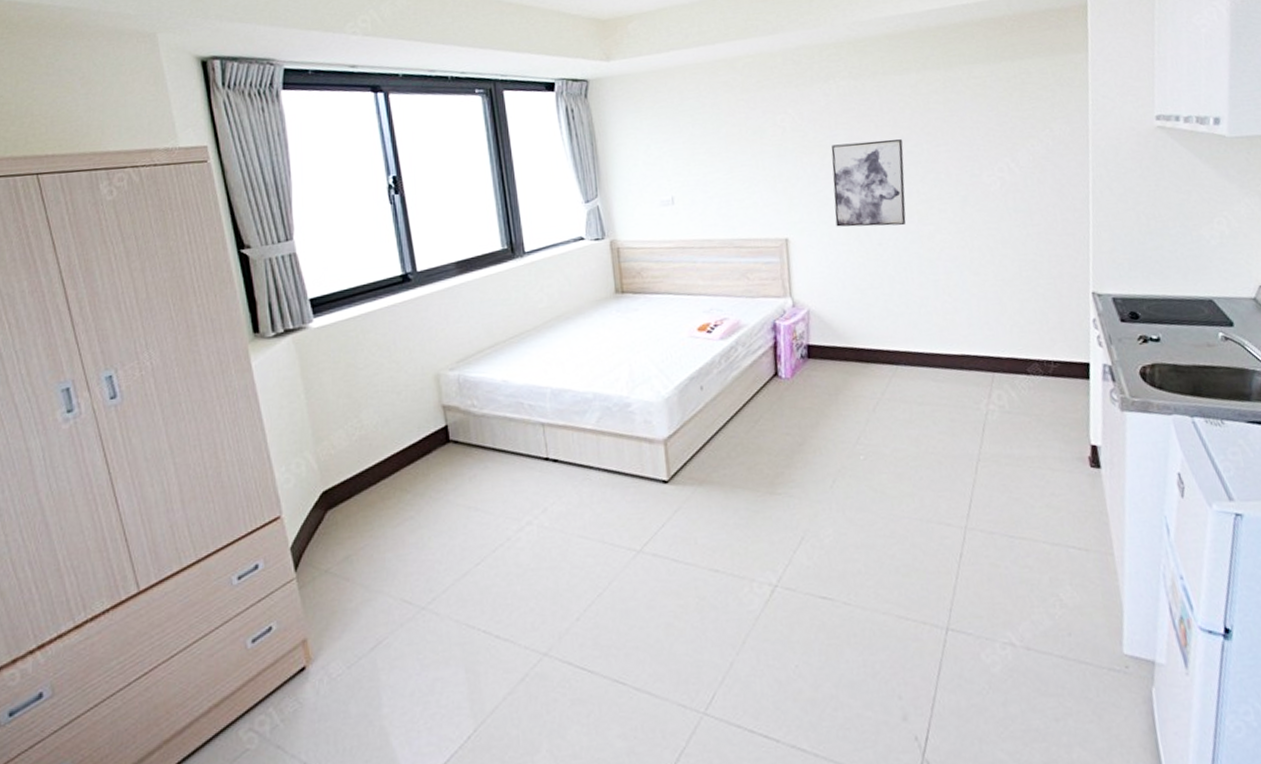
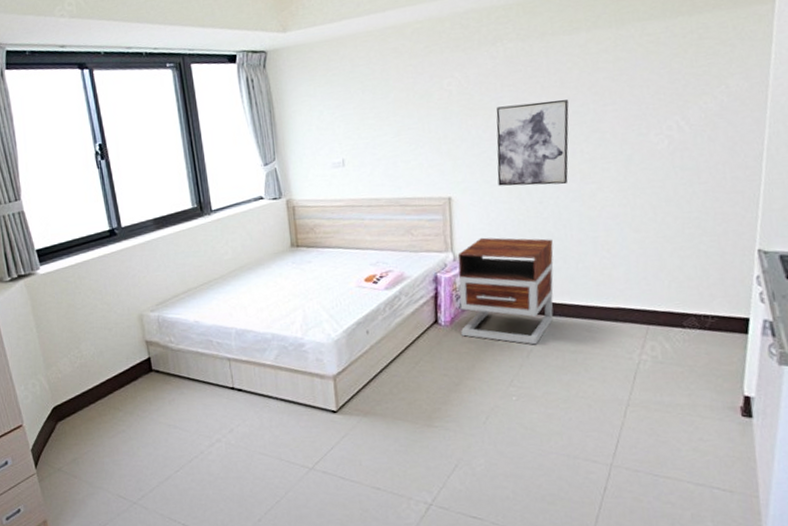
nightstand: none [797,281,898,398] -> present [457,237,554,345]

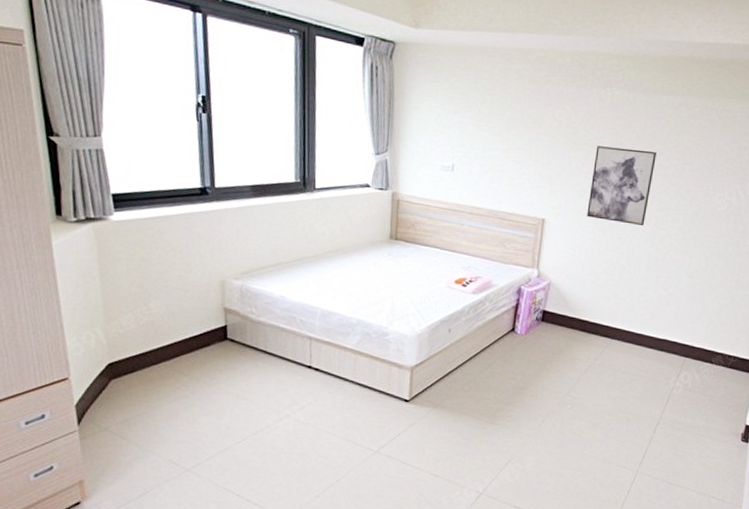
nightstand: present [457,237,554,345] -> none [533,260,623,362]

